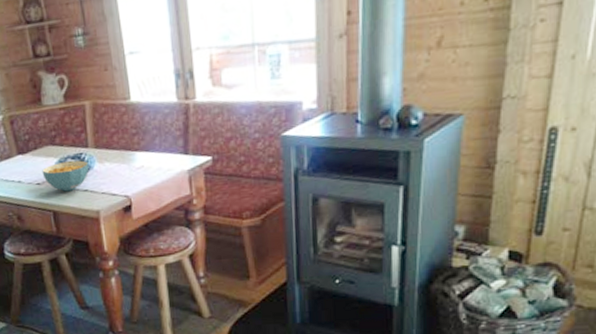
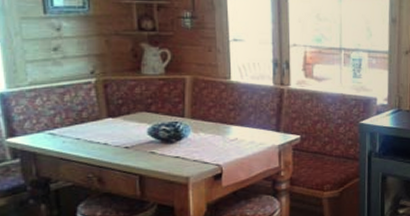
cereal bowl: present [42,160,89,192] -> none [132,128,183,157]

